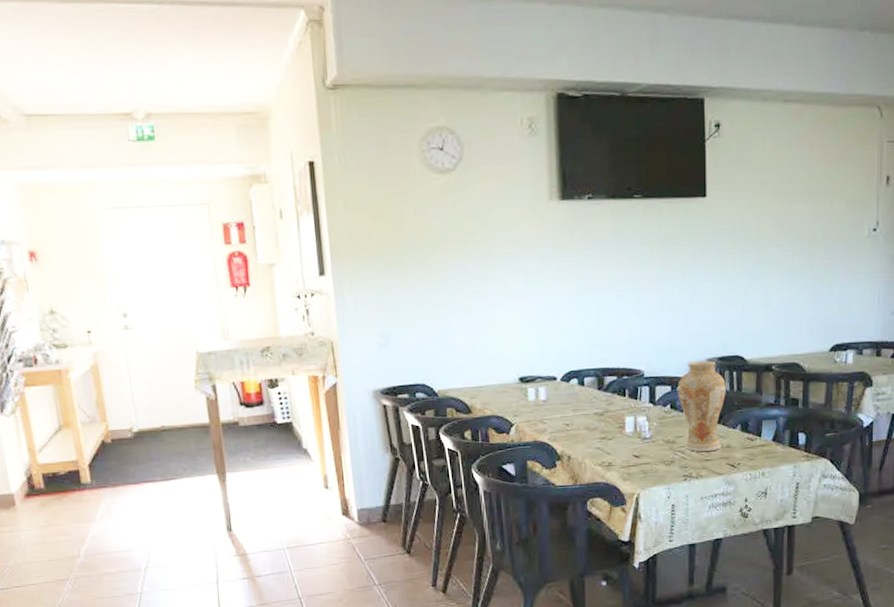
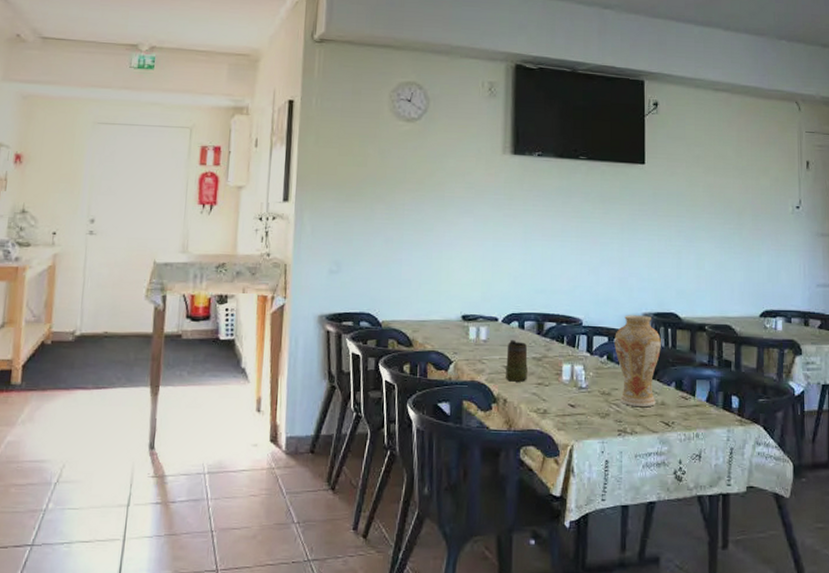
mug: none [567,396,590,439] -> present [505,339,528,382]

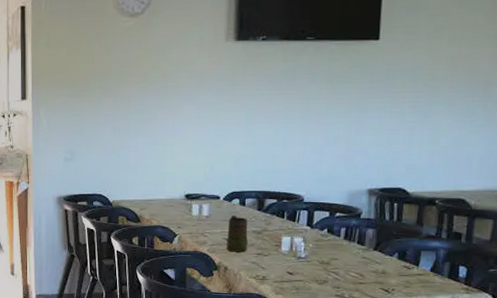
vase: present [614,315,661,408] -> none [336,191,386,276]

